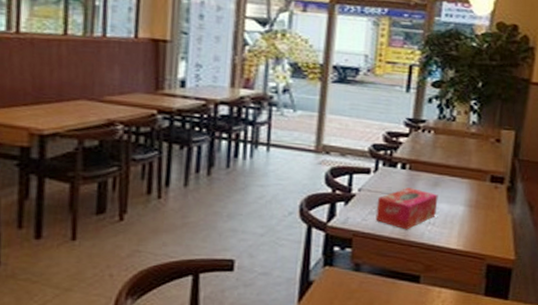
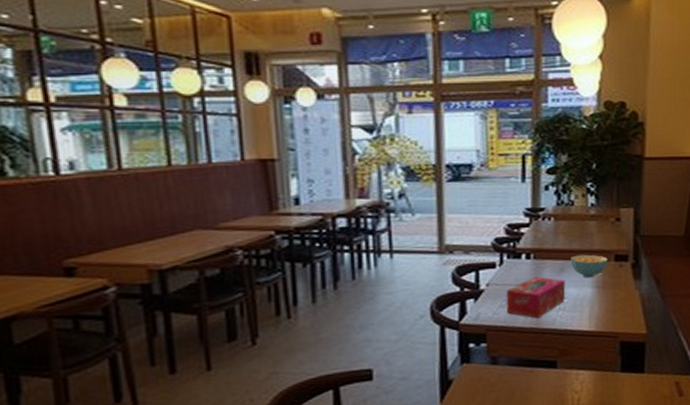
cereal bowl: none [446,171,483,196] -> present [570,254,608,278]

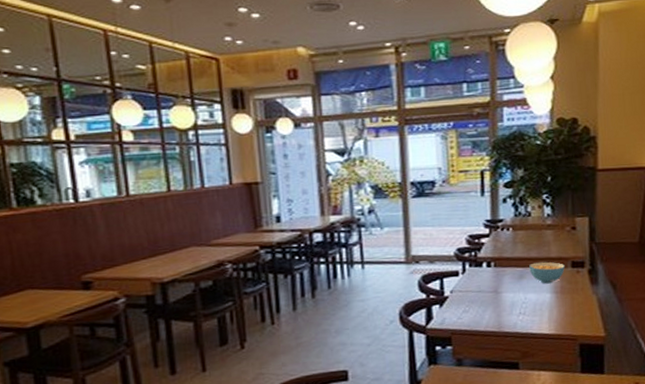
tissue box: present [506,276,566,319] -> none [469,283,526,323]

